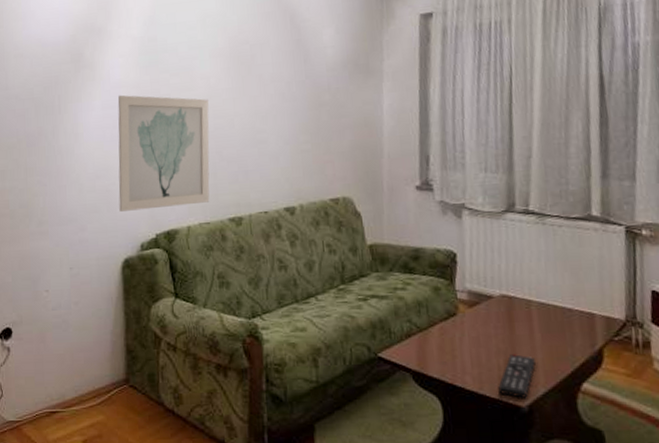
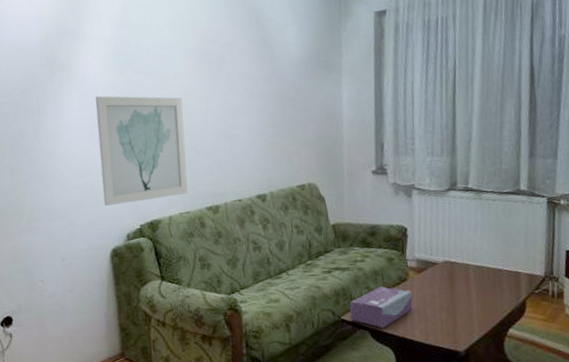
tissue box: none [387,320,463,371] -> present [349,286,413,328]
remote control: present [498,354,536,398] -> none [441,309,472,345]

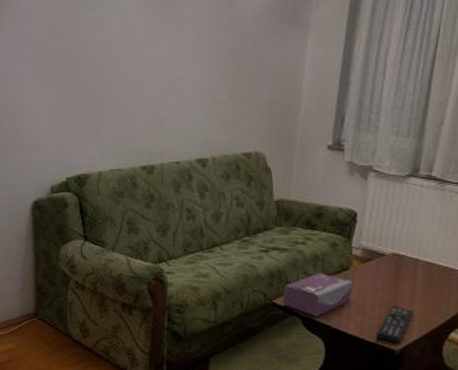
wall art: present [95,95,188,206] -> none [27,26,125,153]
remote control: none [441,309,472,345] -> present [376,306,413,343]

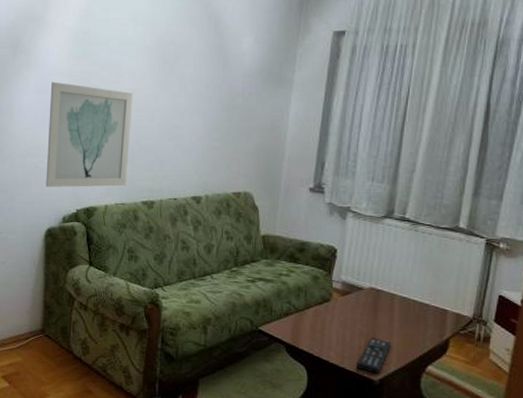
wall art: none [27,26,125,153] -> present [46,81,133,187]
tissue box: present [283,273,353,317] -> none [268,303,333,345]

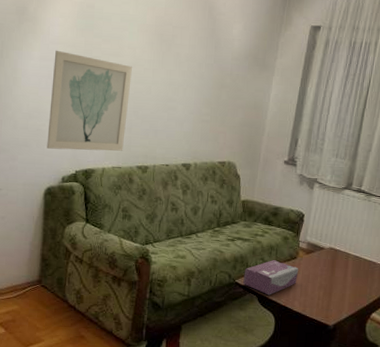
tissue box: none [268,303,333,345] -> present [243,260,299,295]
remote control: present [356,337,391,374] -> none [315,289,344,320]

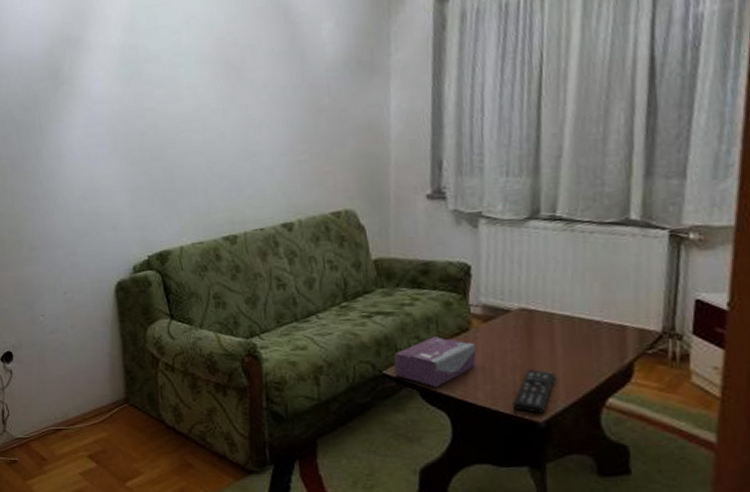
wall art: present [47,50,132,151] -> none [100,110,202,234]
remote control: none [315,289,344,320] -> present [513,369,556,414]

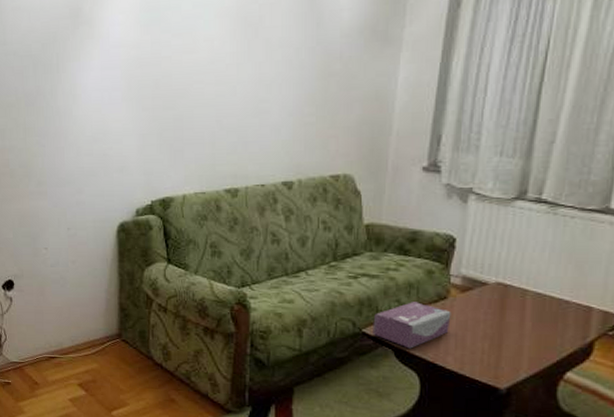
remote control: present [513,369,556,414] -> none [479,340,521,381]

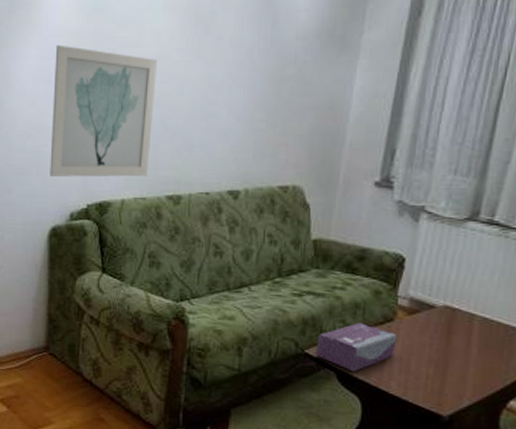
wall art: none [115,55,211,176] -> present [50,44,157,177]

